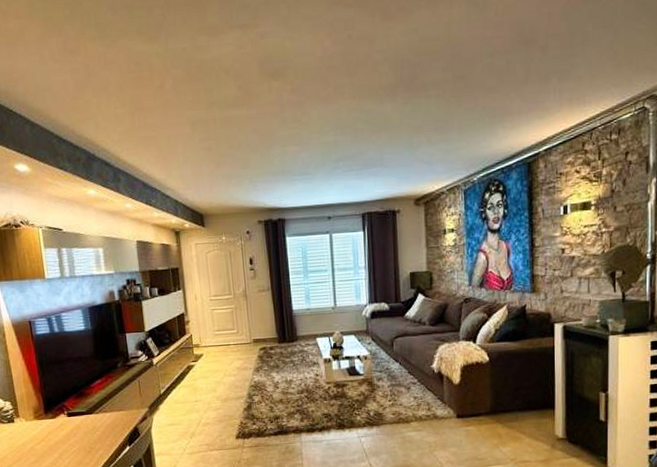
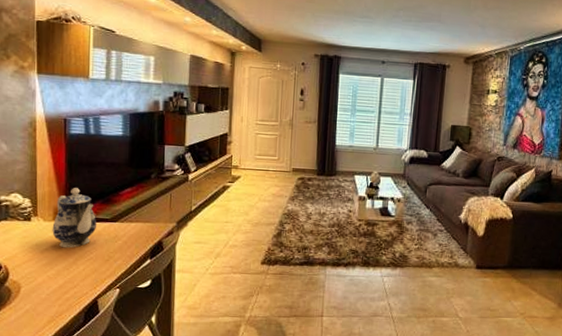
teapot: none [34,386,75,445] -> present [52,188,97,248]

